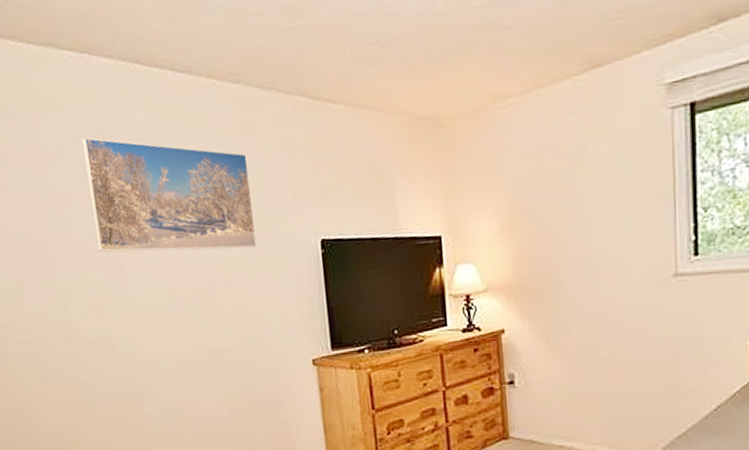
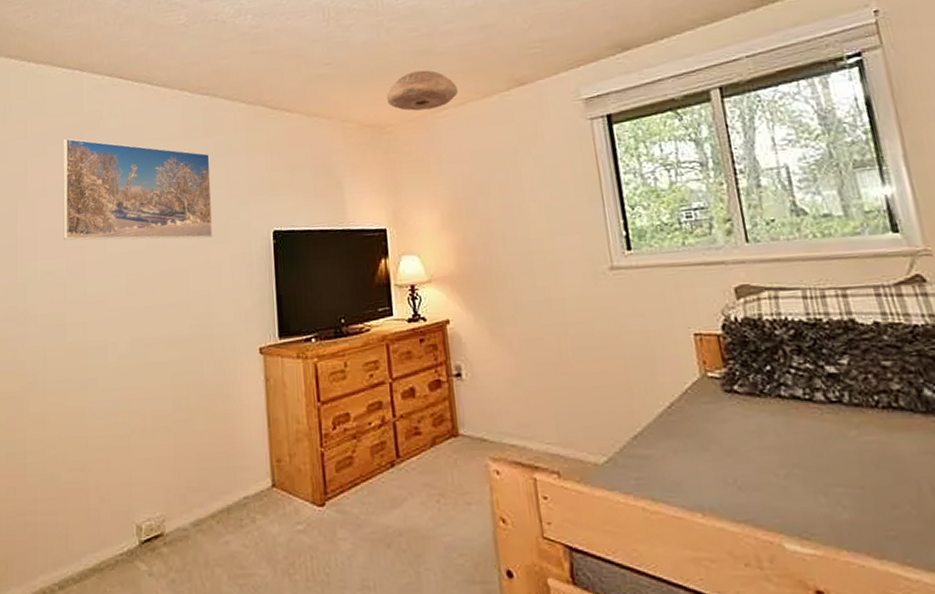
ceiling light: none [443,49,526,100] -> present [386,70,459,111]

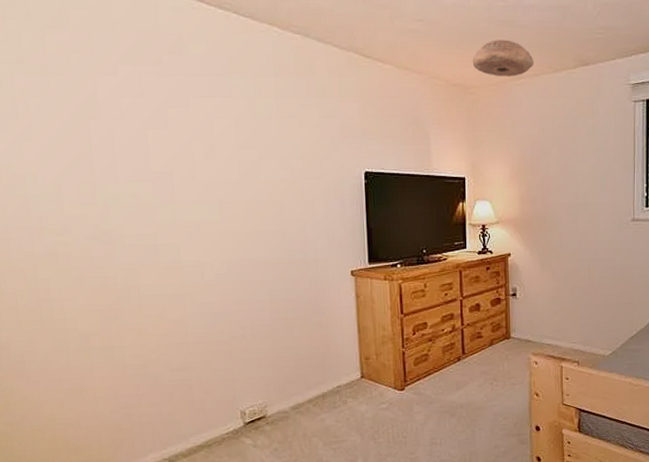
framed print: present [63,138,213,241] -> none [138,60,307,173]

